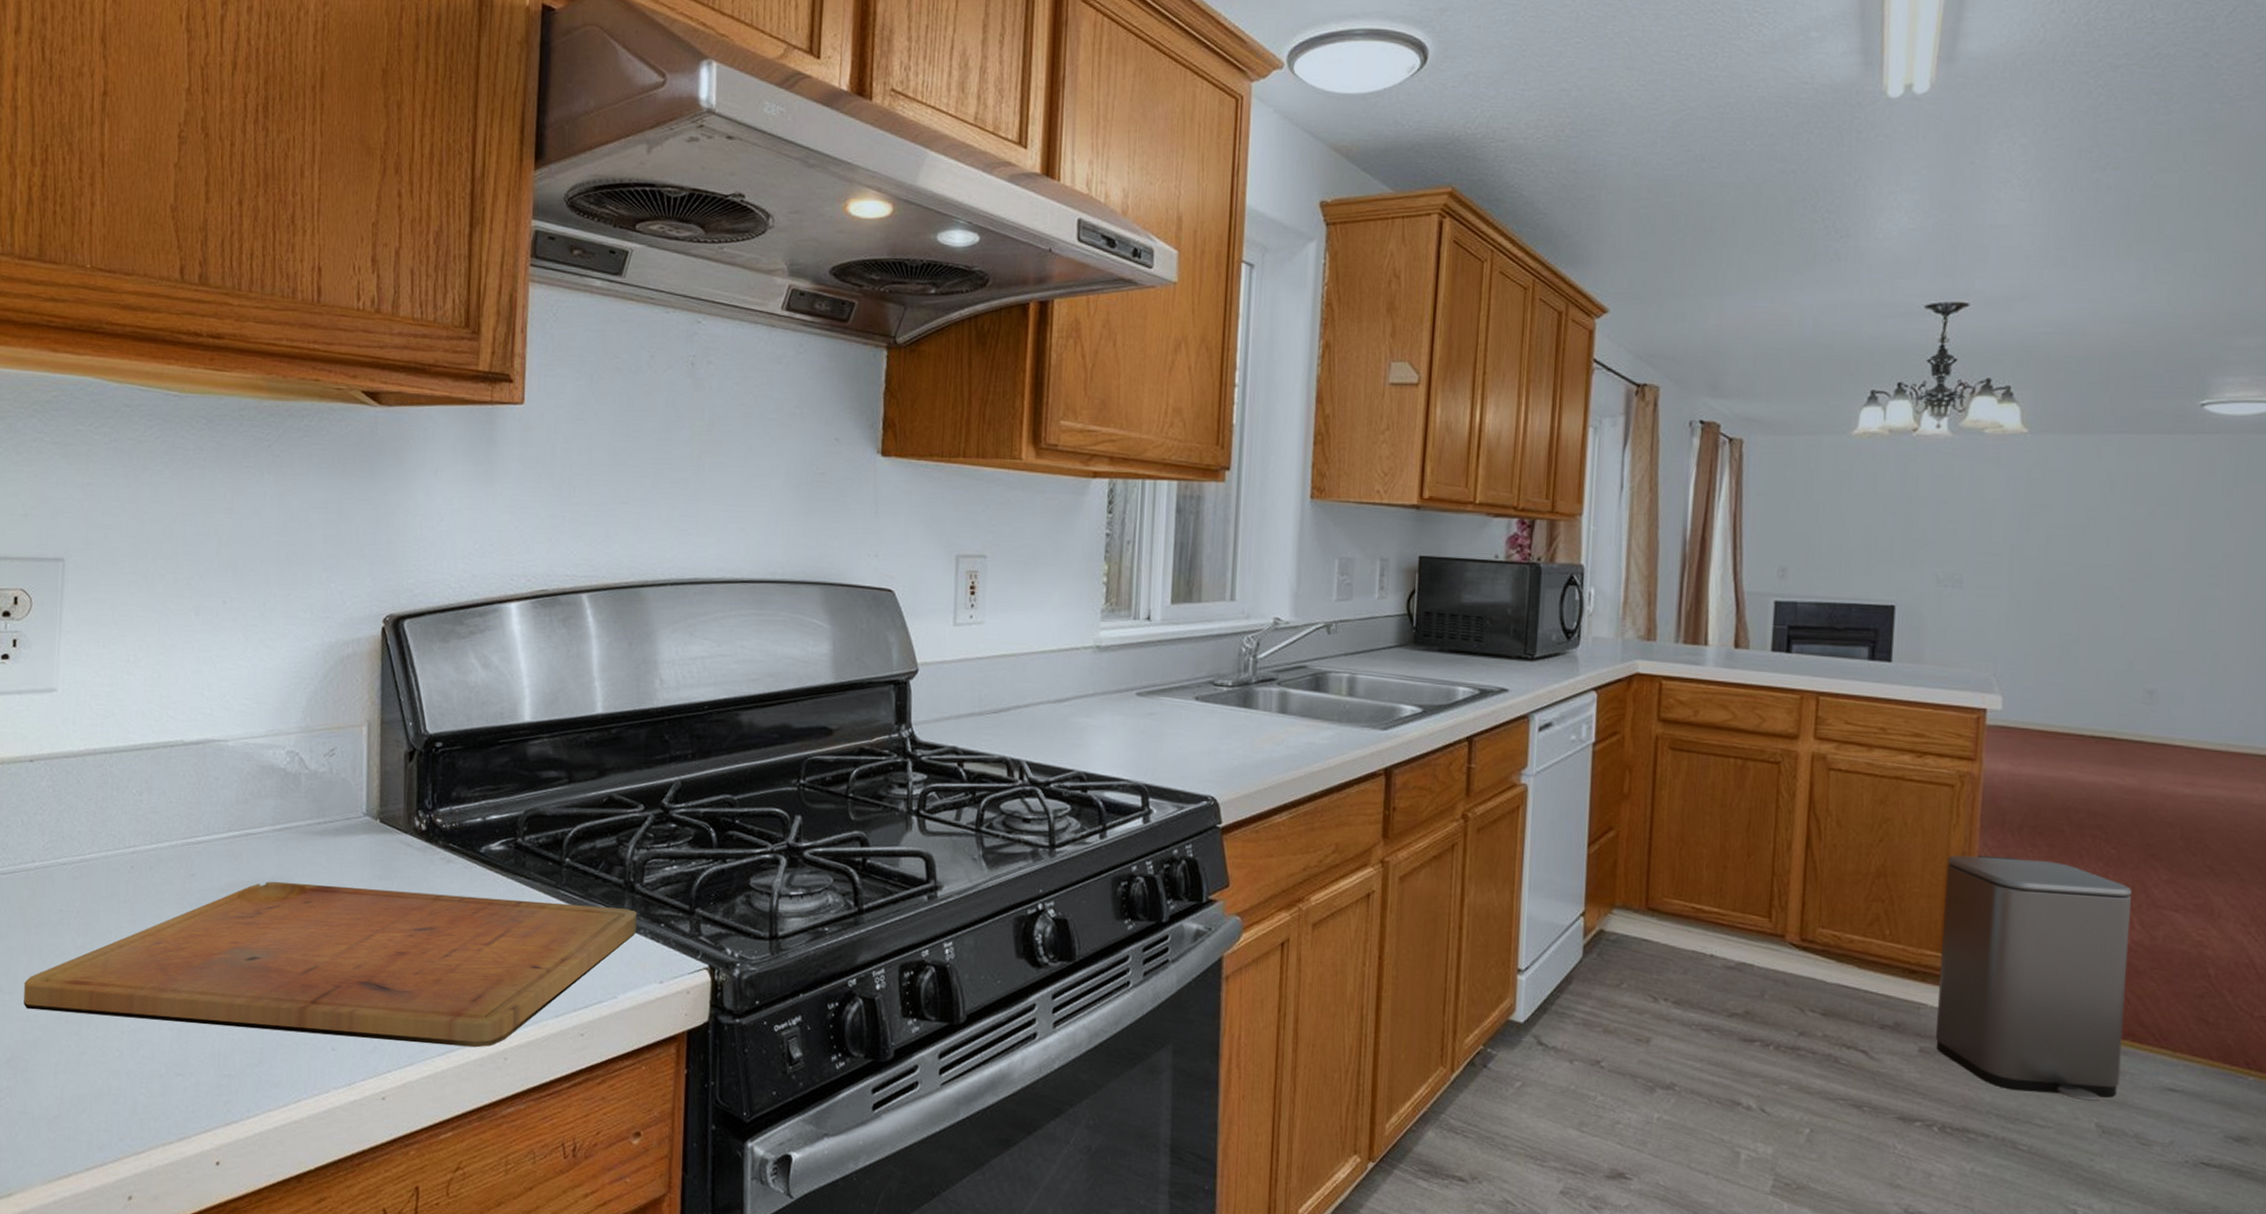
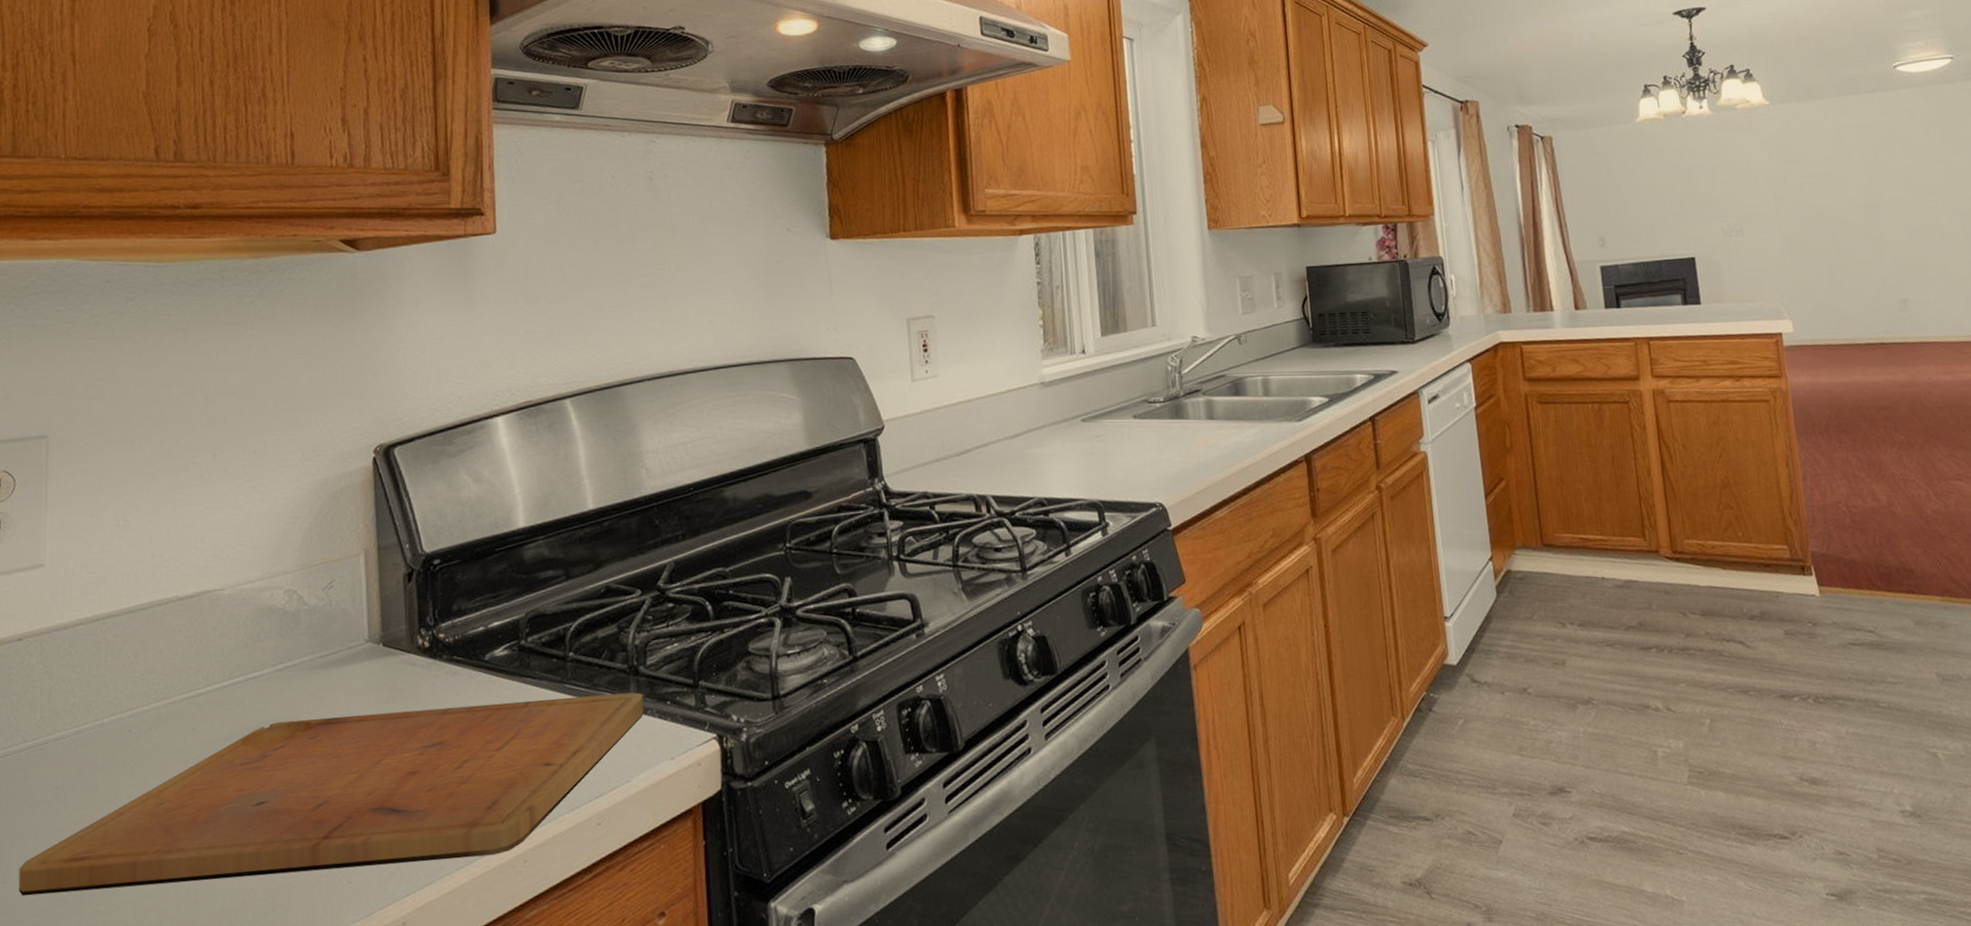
pedal bin: present [1935,855,2133,1102] -> none [1775,453,1947,656]

